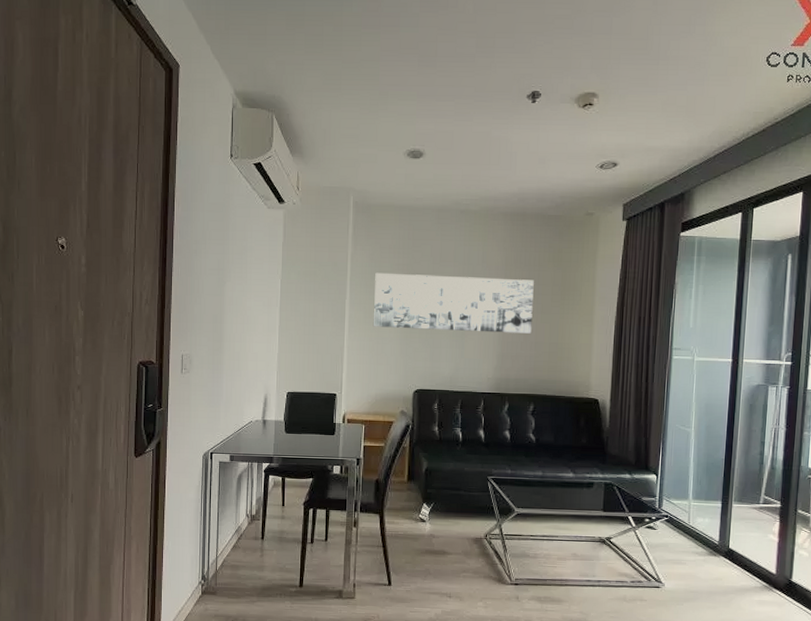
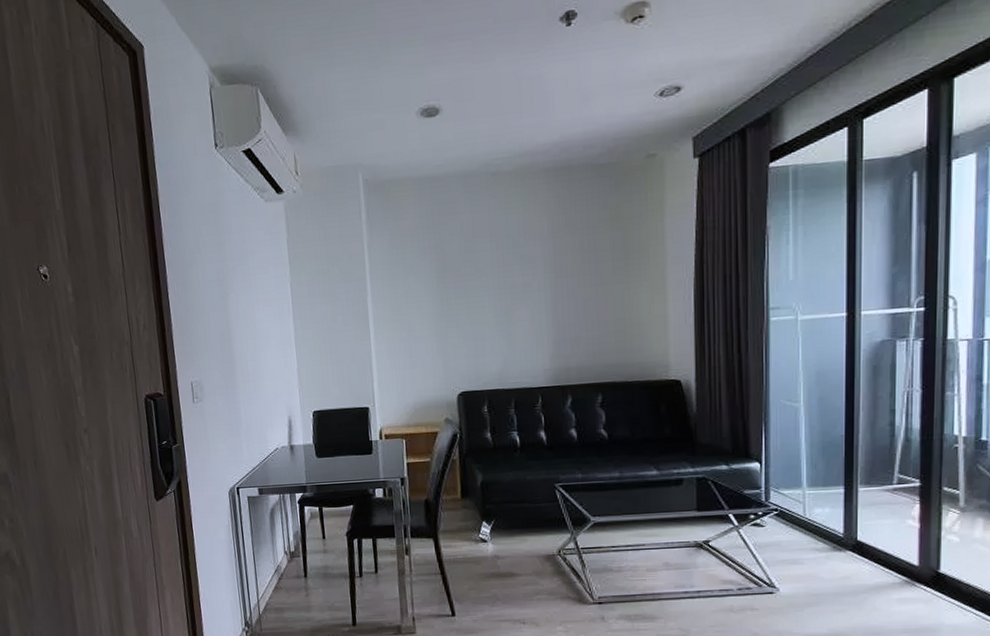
wall art: present [373,272,534,334] -> none [398,246,592,325]

